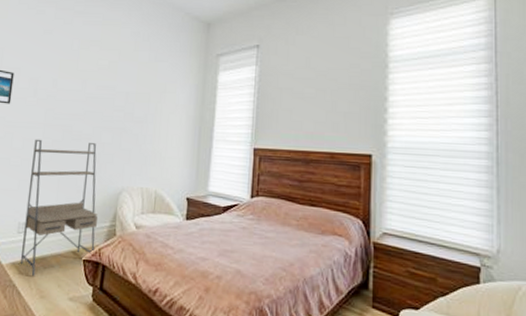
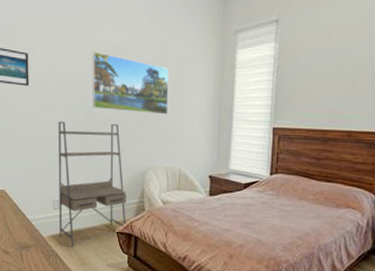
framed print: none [72,72,151,134] -> present [92,52,169,115]

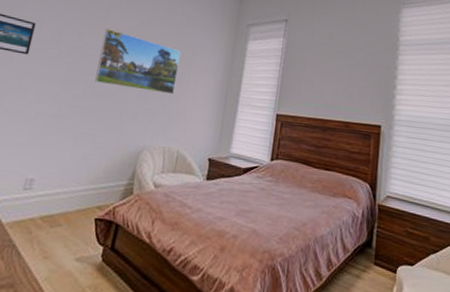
shelving unit: present [58,121,126,246] -> none [23,92,120,235]

